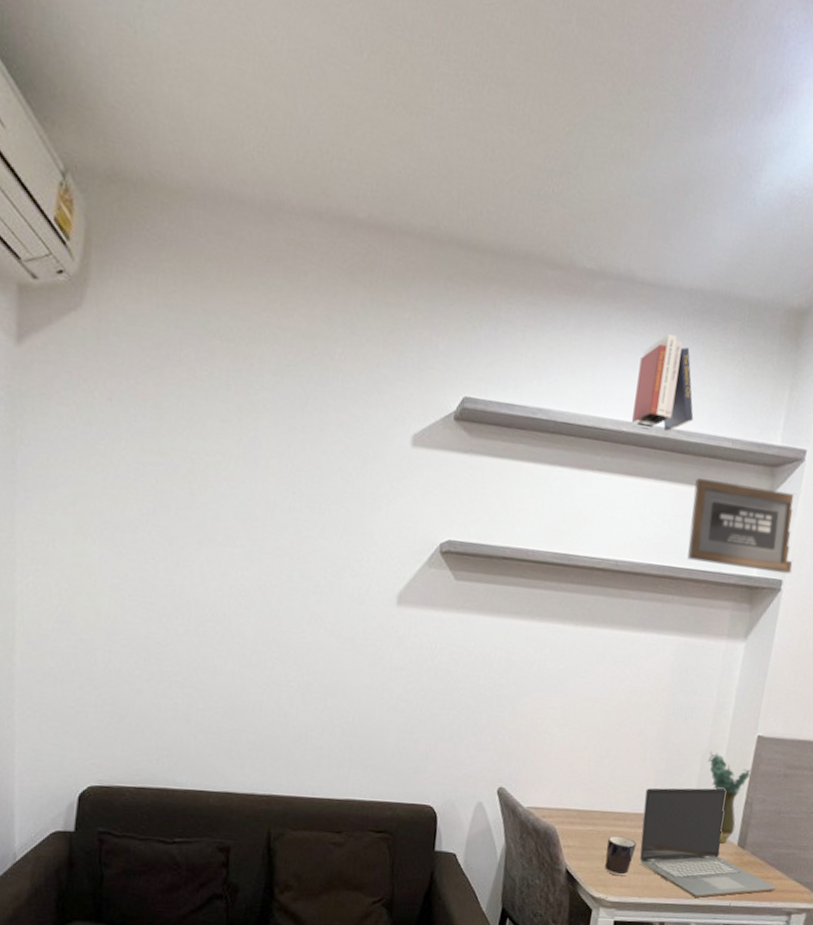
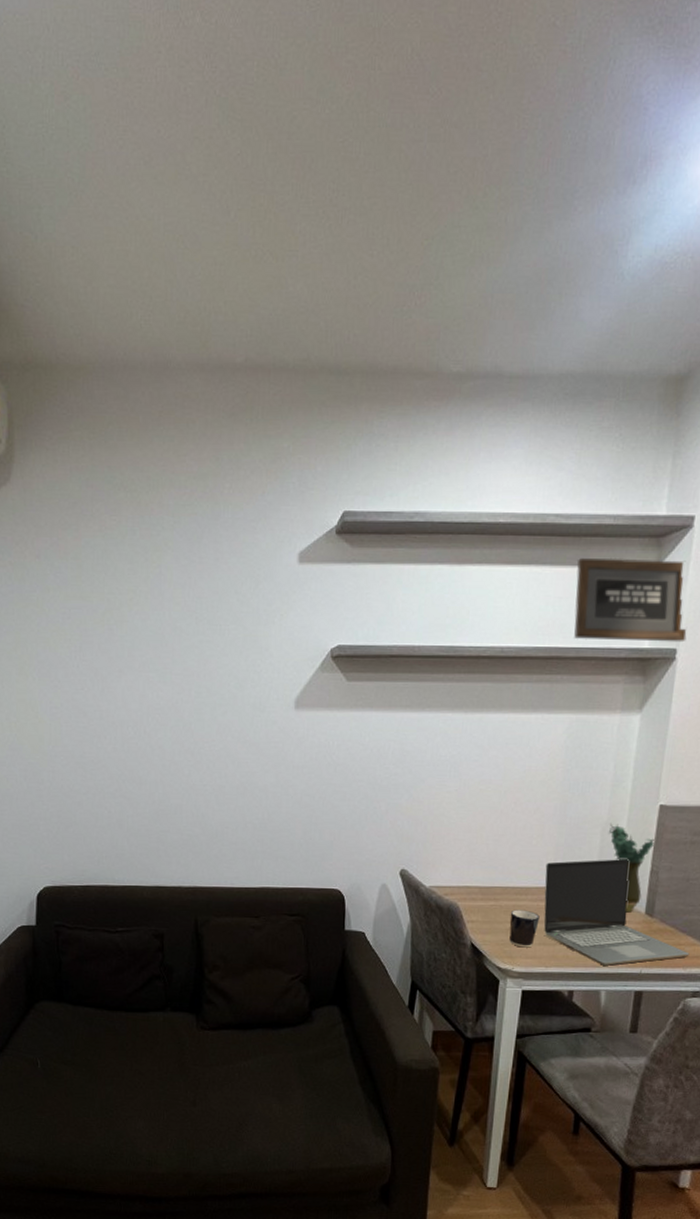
books: present [632,333,694,431] -> none [509,421,572,518]

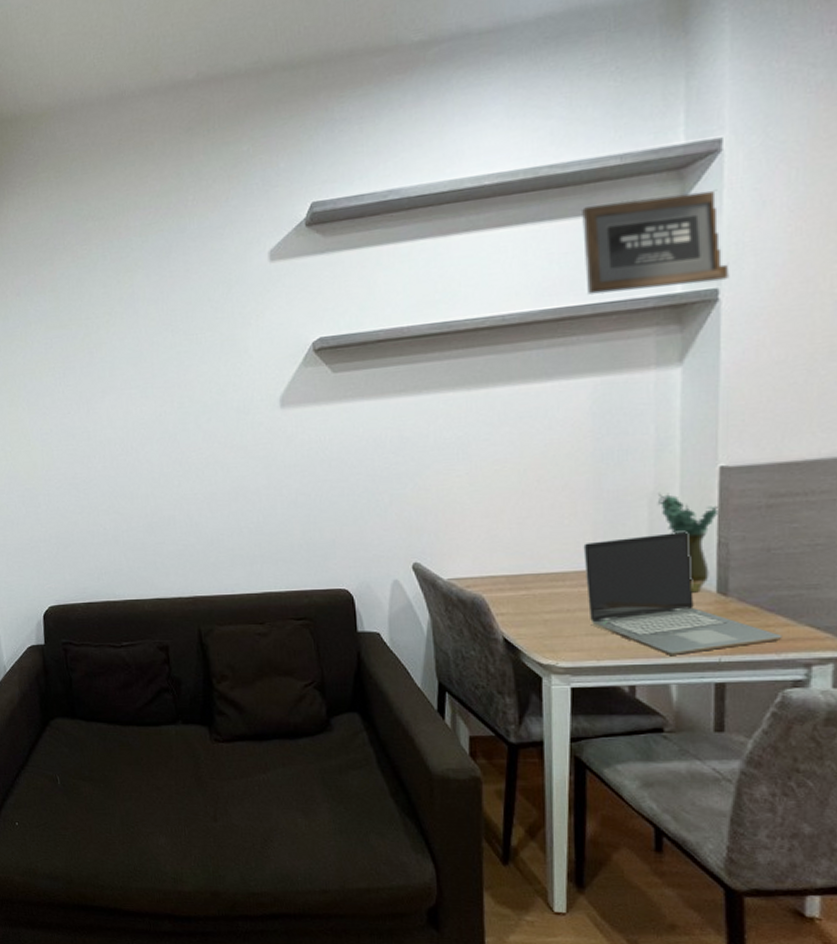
mug: present [509,909,540,948] -> none [546,597,583,640]

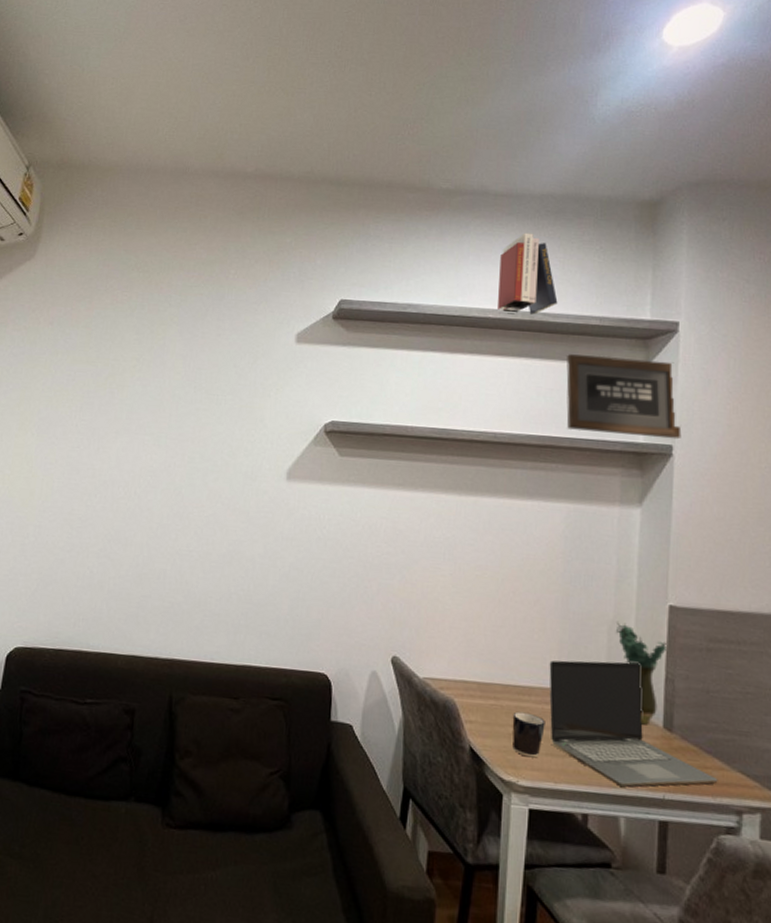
books: none [492,70,567,178] -> present [498,232,558,315]
mug: none [546,597,583,640] -> present [512,711,545,758]

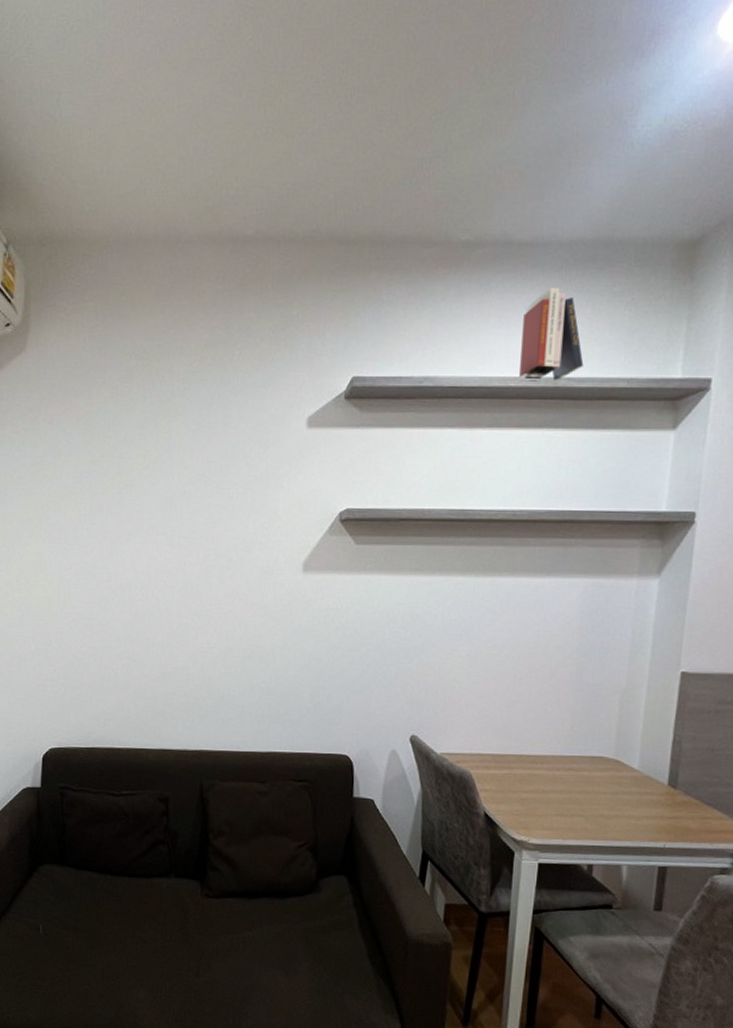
mug: present [512,711,545,758] -> none [524,778,556,819]
laptop: present [549,660,718,787] -> none [560,727,717,839]
picture frame: present [565,354,682,440] -> none [588,422,706,506]
vase: present [615,622,667,725] -> none [627,691,676,784]

